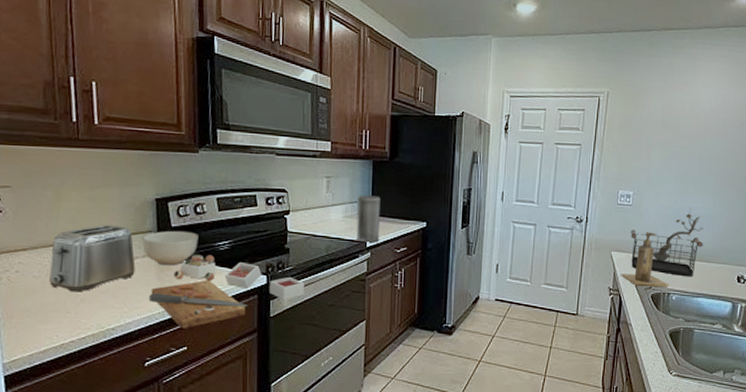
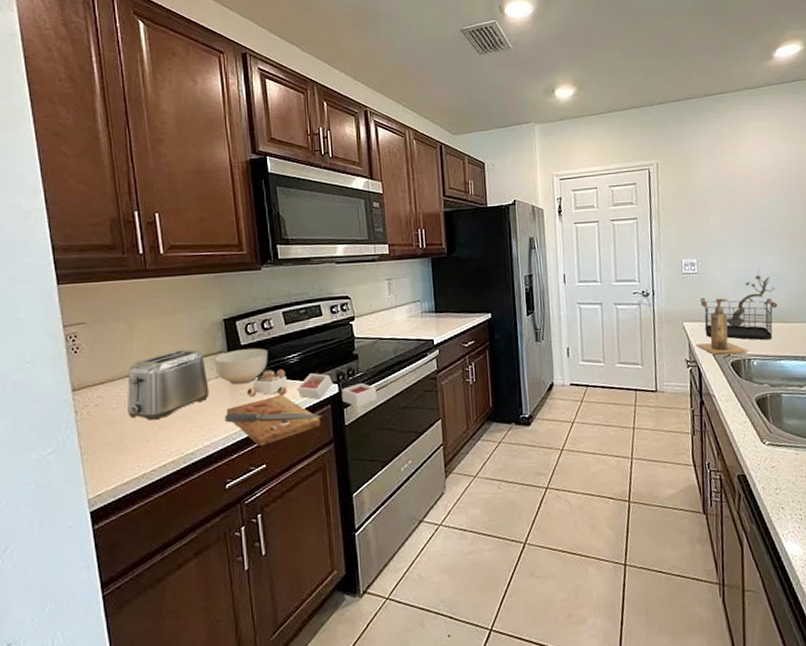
canister: present [356,195,381,243] -> none [420,292,447,341]

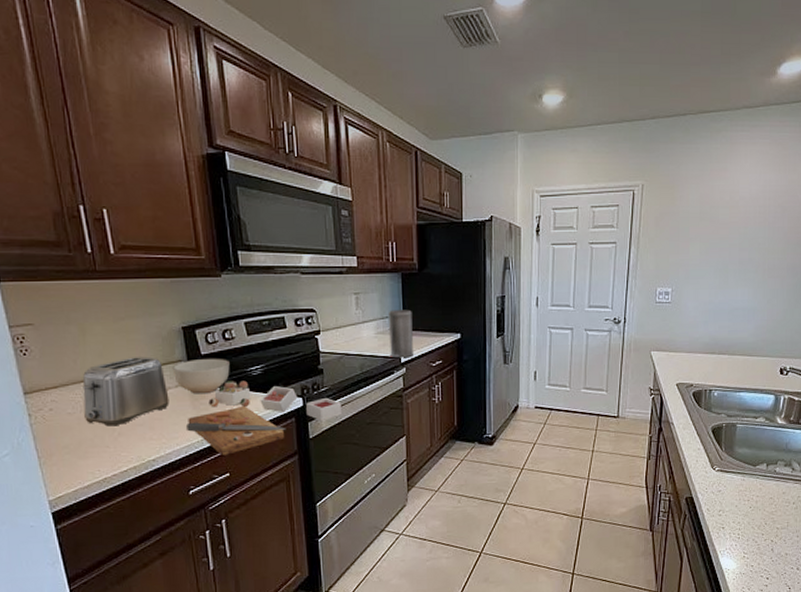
canister: none [420,292,447,341] -> present [389,309,415,358]
soap dispenser: present [695,298,748,355] -> none [660,329,710,384]
dish rack: present [700,298,778,340] -> none [670,328,745,372]
plant: present [726,270,776,327] -> none [694,302,745,358]

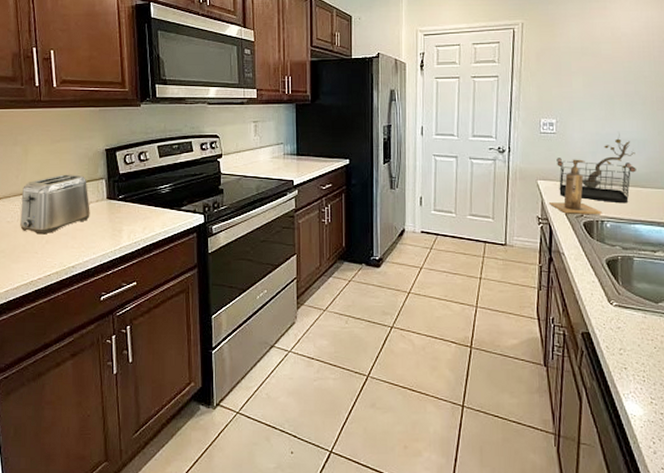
bowl: present [172,358,230,394] -> none [94,177,143,209]
cutting board: present [187,380,343,455] -> none [103,197,239,265]
canister: present [389,309,415,358] -> none [284,136,306,181]
soap dispenser: none [660,329,710,384] -> present [548,159,602,215]
dish rack: none [670,328,745,372] -> present [556,158,636,204]
plant: none [694,302,745,358] -> present [582,133,635,188]

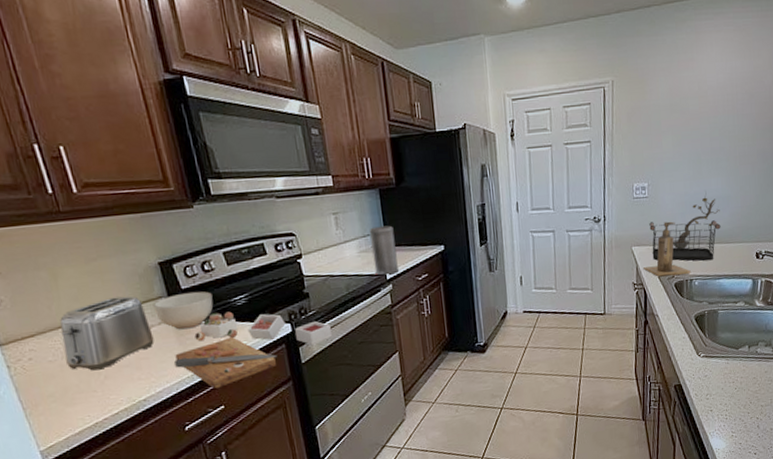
bowl: none [94,177,143,209] -> present [152,291,214,330]
cutting board: none [103,197,239,265] -> present [174,311,333,389]
canister: none [284,136,306,181] -> present [370,225,400,276]

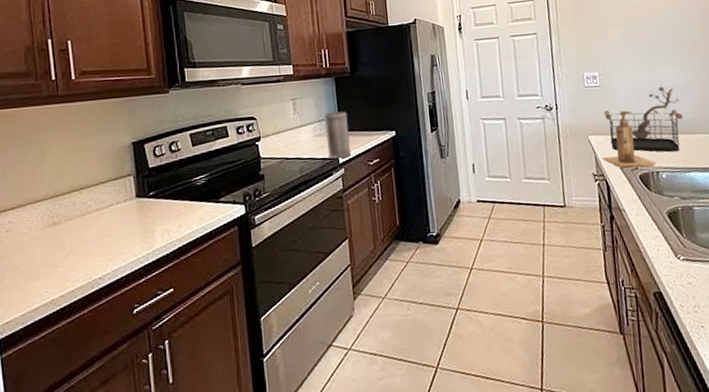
toaster: present [59,296,155,371] -> none [38,173,118,245]
bowl: present [152,291,214,330] -> none [121,170,176,208]
cutting board: present [174,311,333,389] -> none [133,191,284,270]

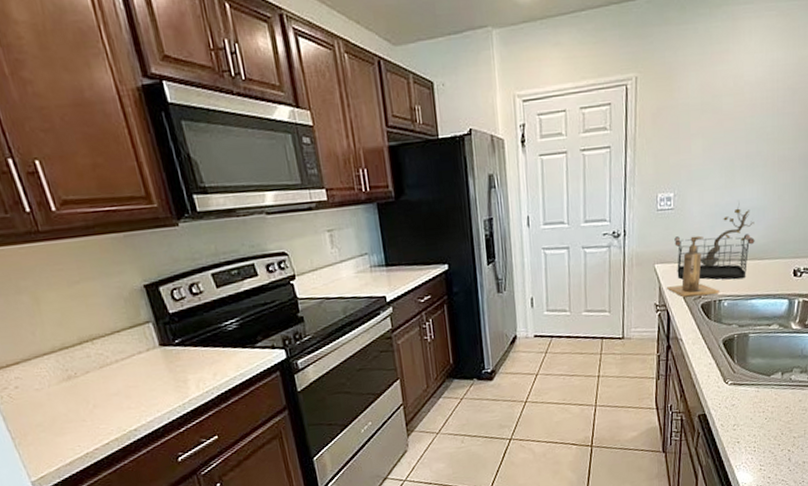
canister: present [325,111,352,160] -> none [367,243,400,298]

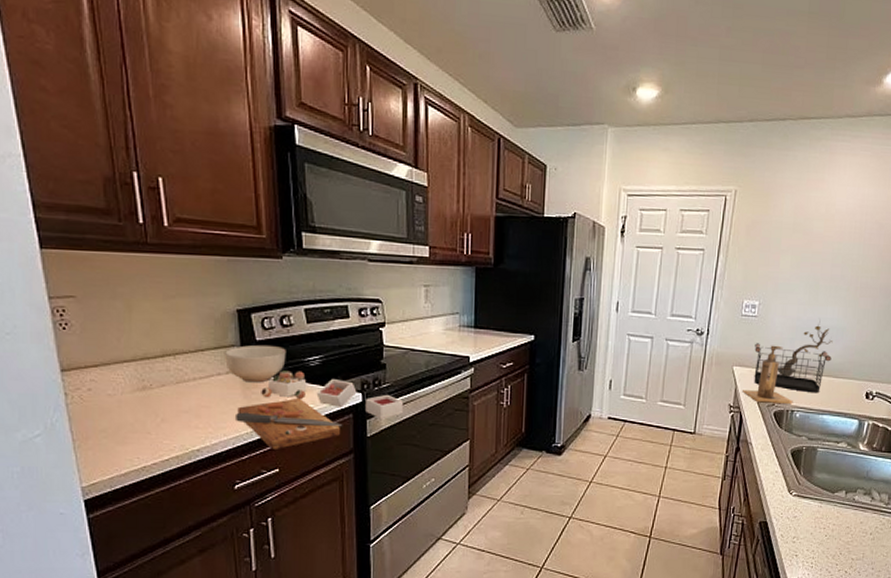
bowl: none [140,315,203,356] -> present [223,344,286,383]
cutting board: none [164,337,330,418] -> present [236,370,404,449]

